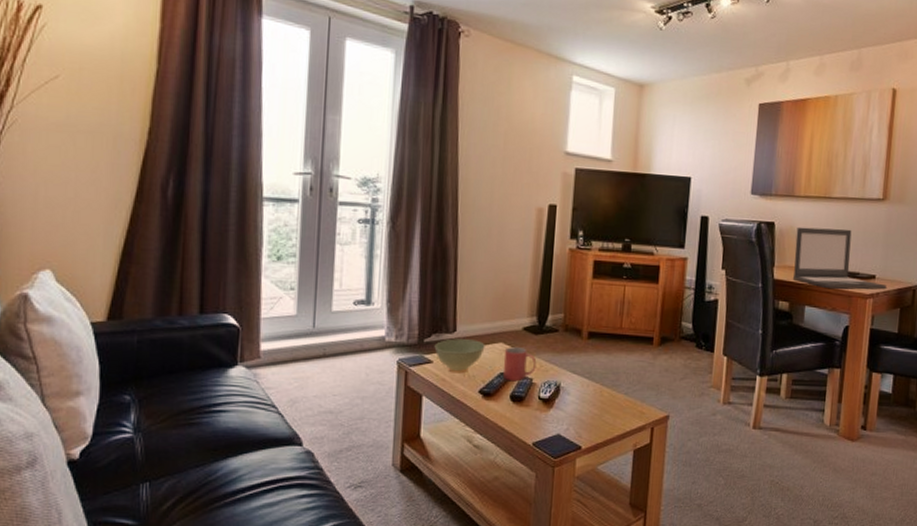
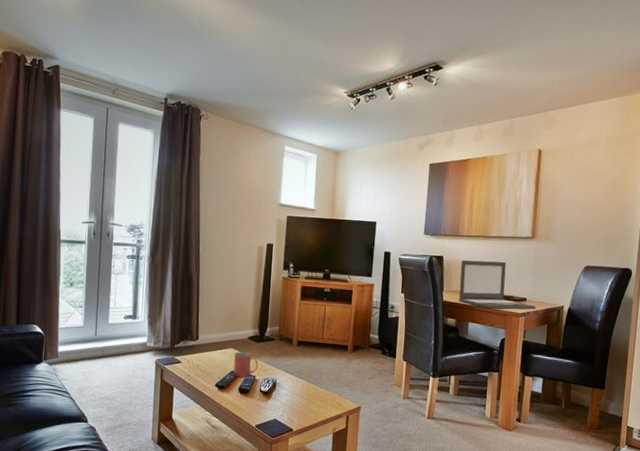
bowl: present [434,339,485,374] -> none [182,345,220,371]

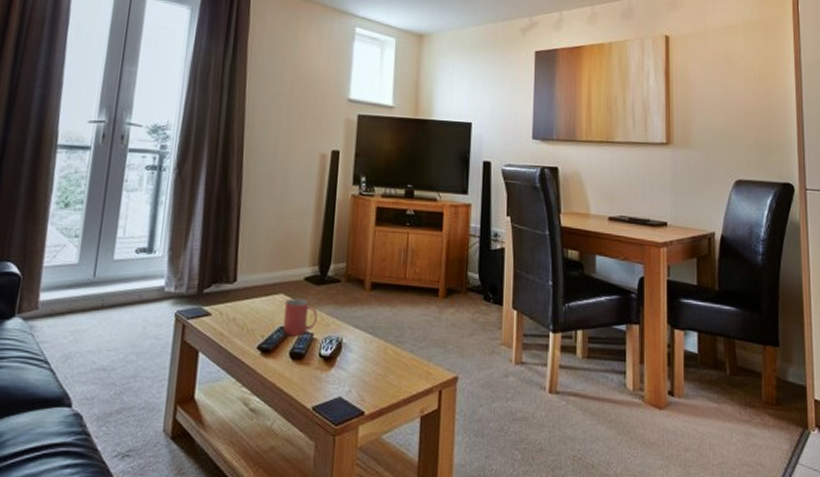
laptop: present [458,260,536,310] -> none [580,172,680,238]

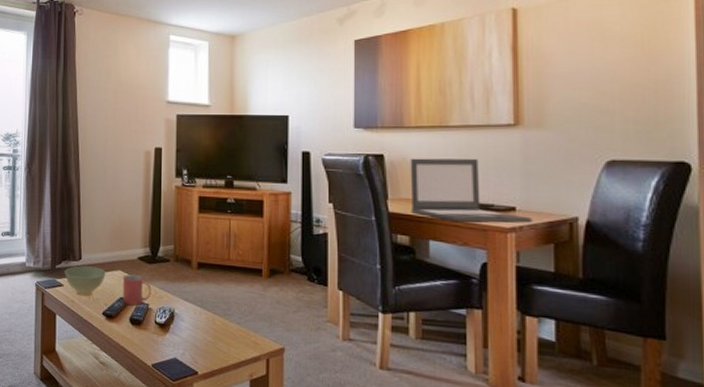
bowl: none [213,289,265,328] -> present [64,266,106,297]
laptop: none [580,172,680,238] -> present [410,158,532,223]

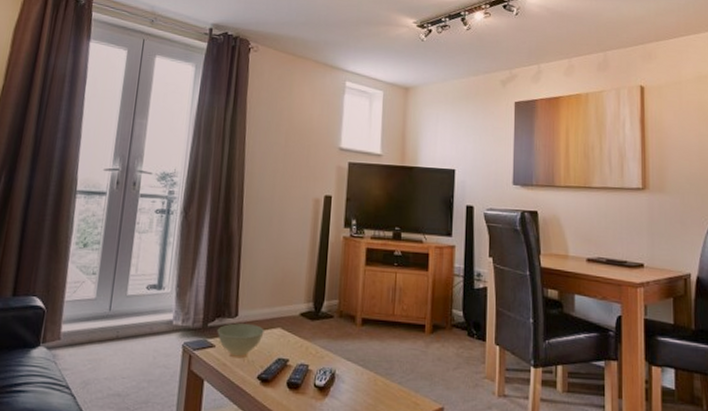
mug: present [122,274,152,306] -> none [280,331,313,368]
laptop: present [410,158,532,223] -> none [559,215,656,279]

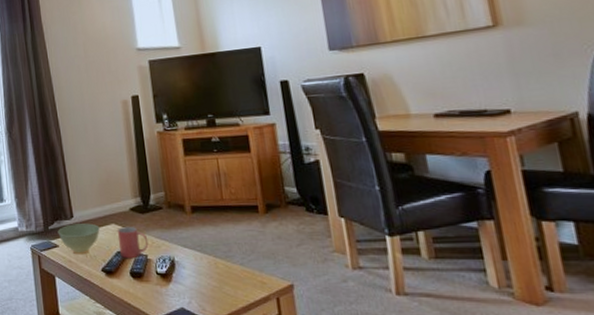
mug: none [280,331,313,368] -> present [117,226,149,259]

